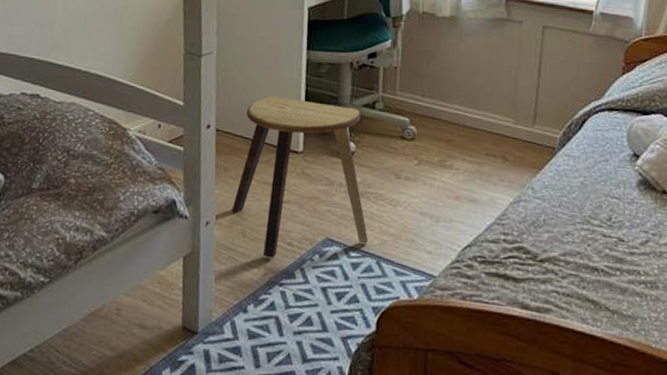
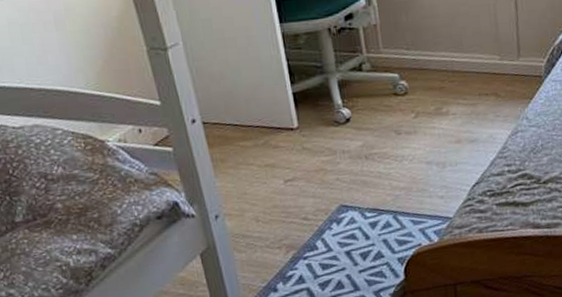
stool: present [231,95,368,258] -> none [230,74,381,237]

